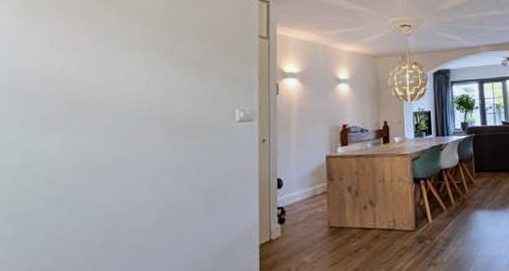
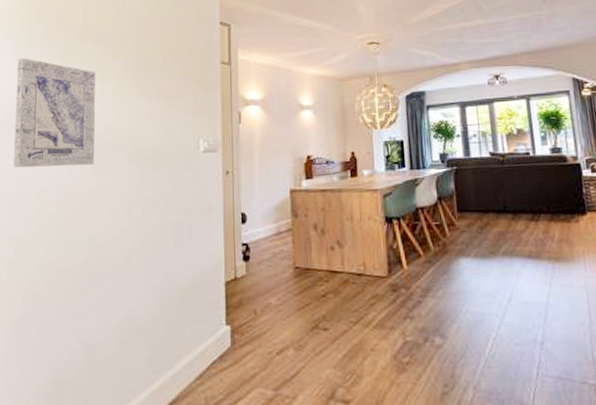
wall art: none [16,22,120,139] -> present [14,58,96,168]

